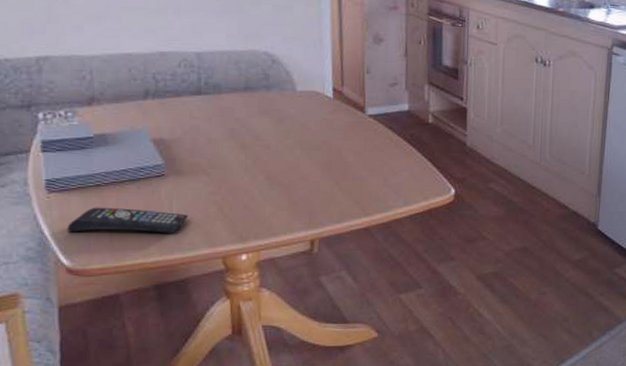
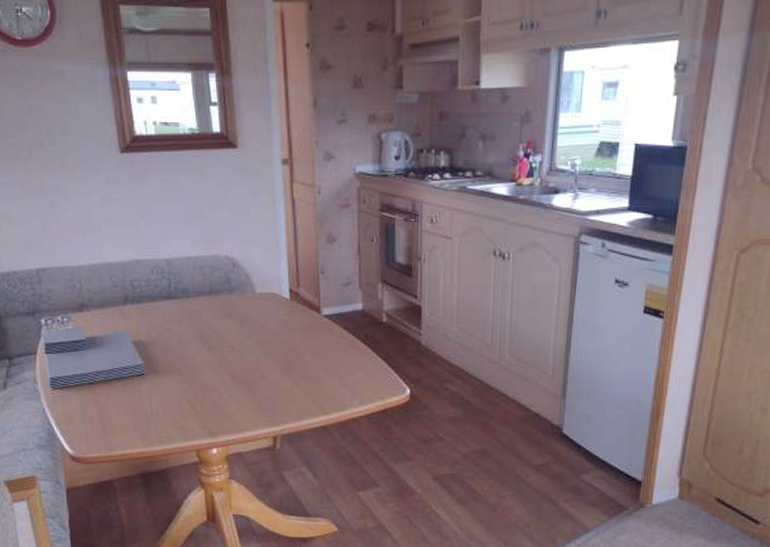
remote control: present [67,207,188,233] -> none [69,402,166,427]

